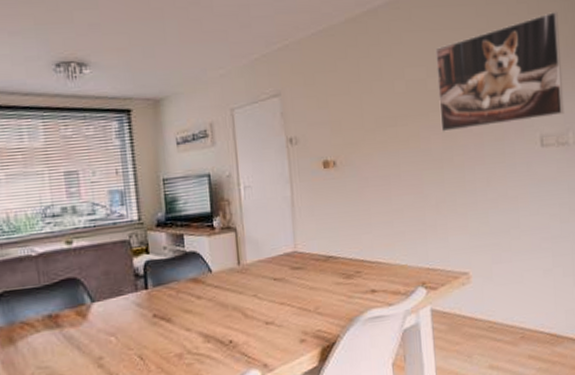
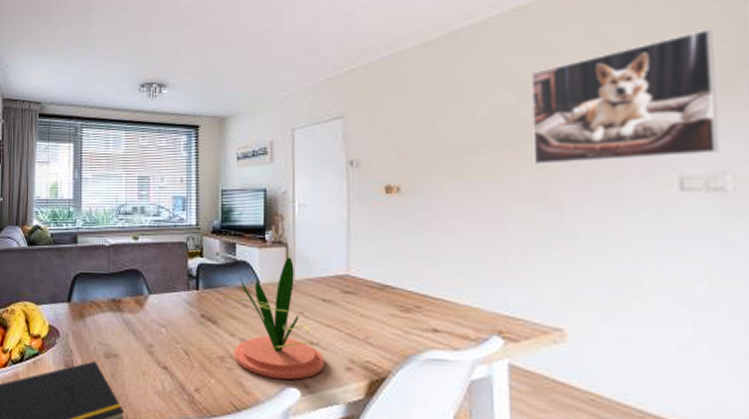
plant: none [177,241,281,365] -> present [225,257,324,380]

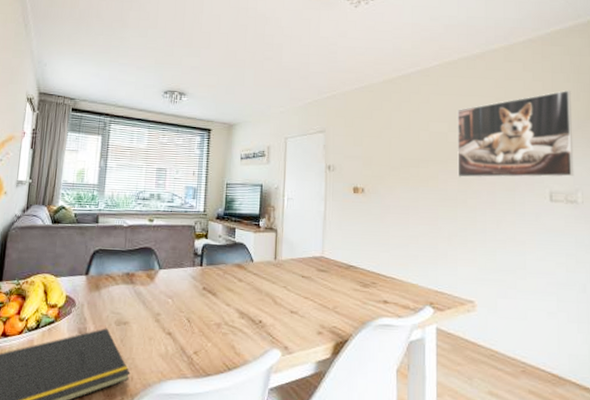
plant: present [225,257,324,380] -> none [224,241,301,342]

